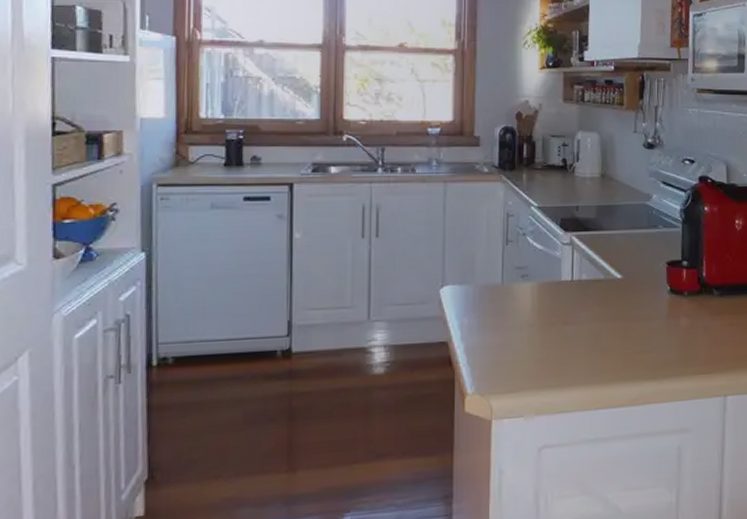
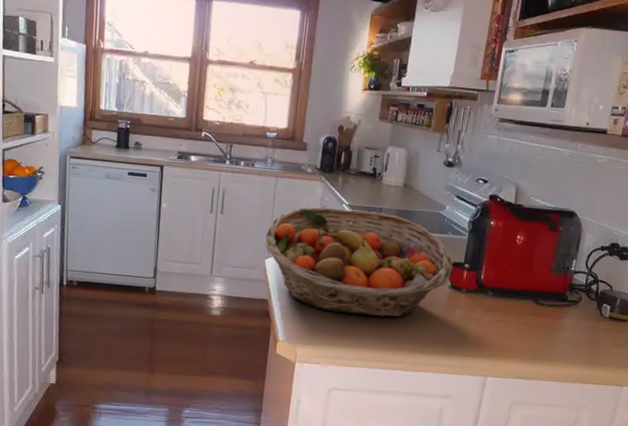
fruit basket: none [438,211,670,345] -> present [265,207,453,318]

